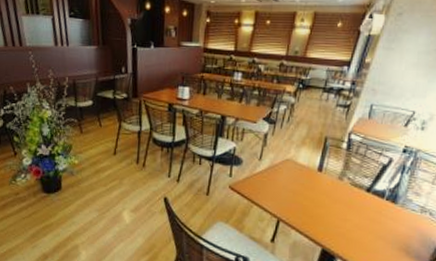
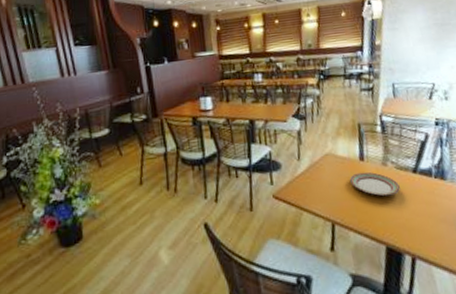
plate: none [304,181,350,207] -> present [350,172,400,196]

